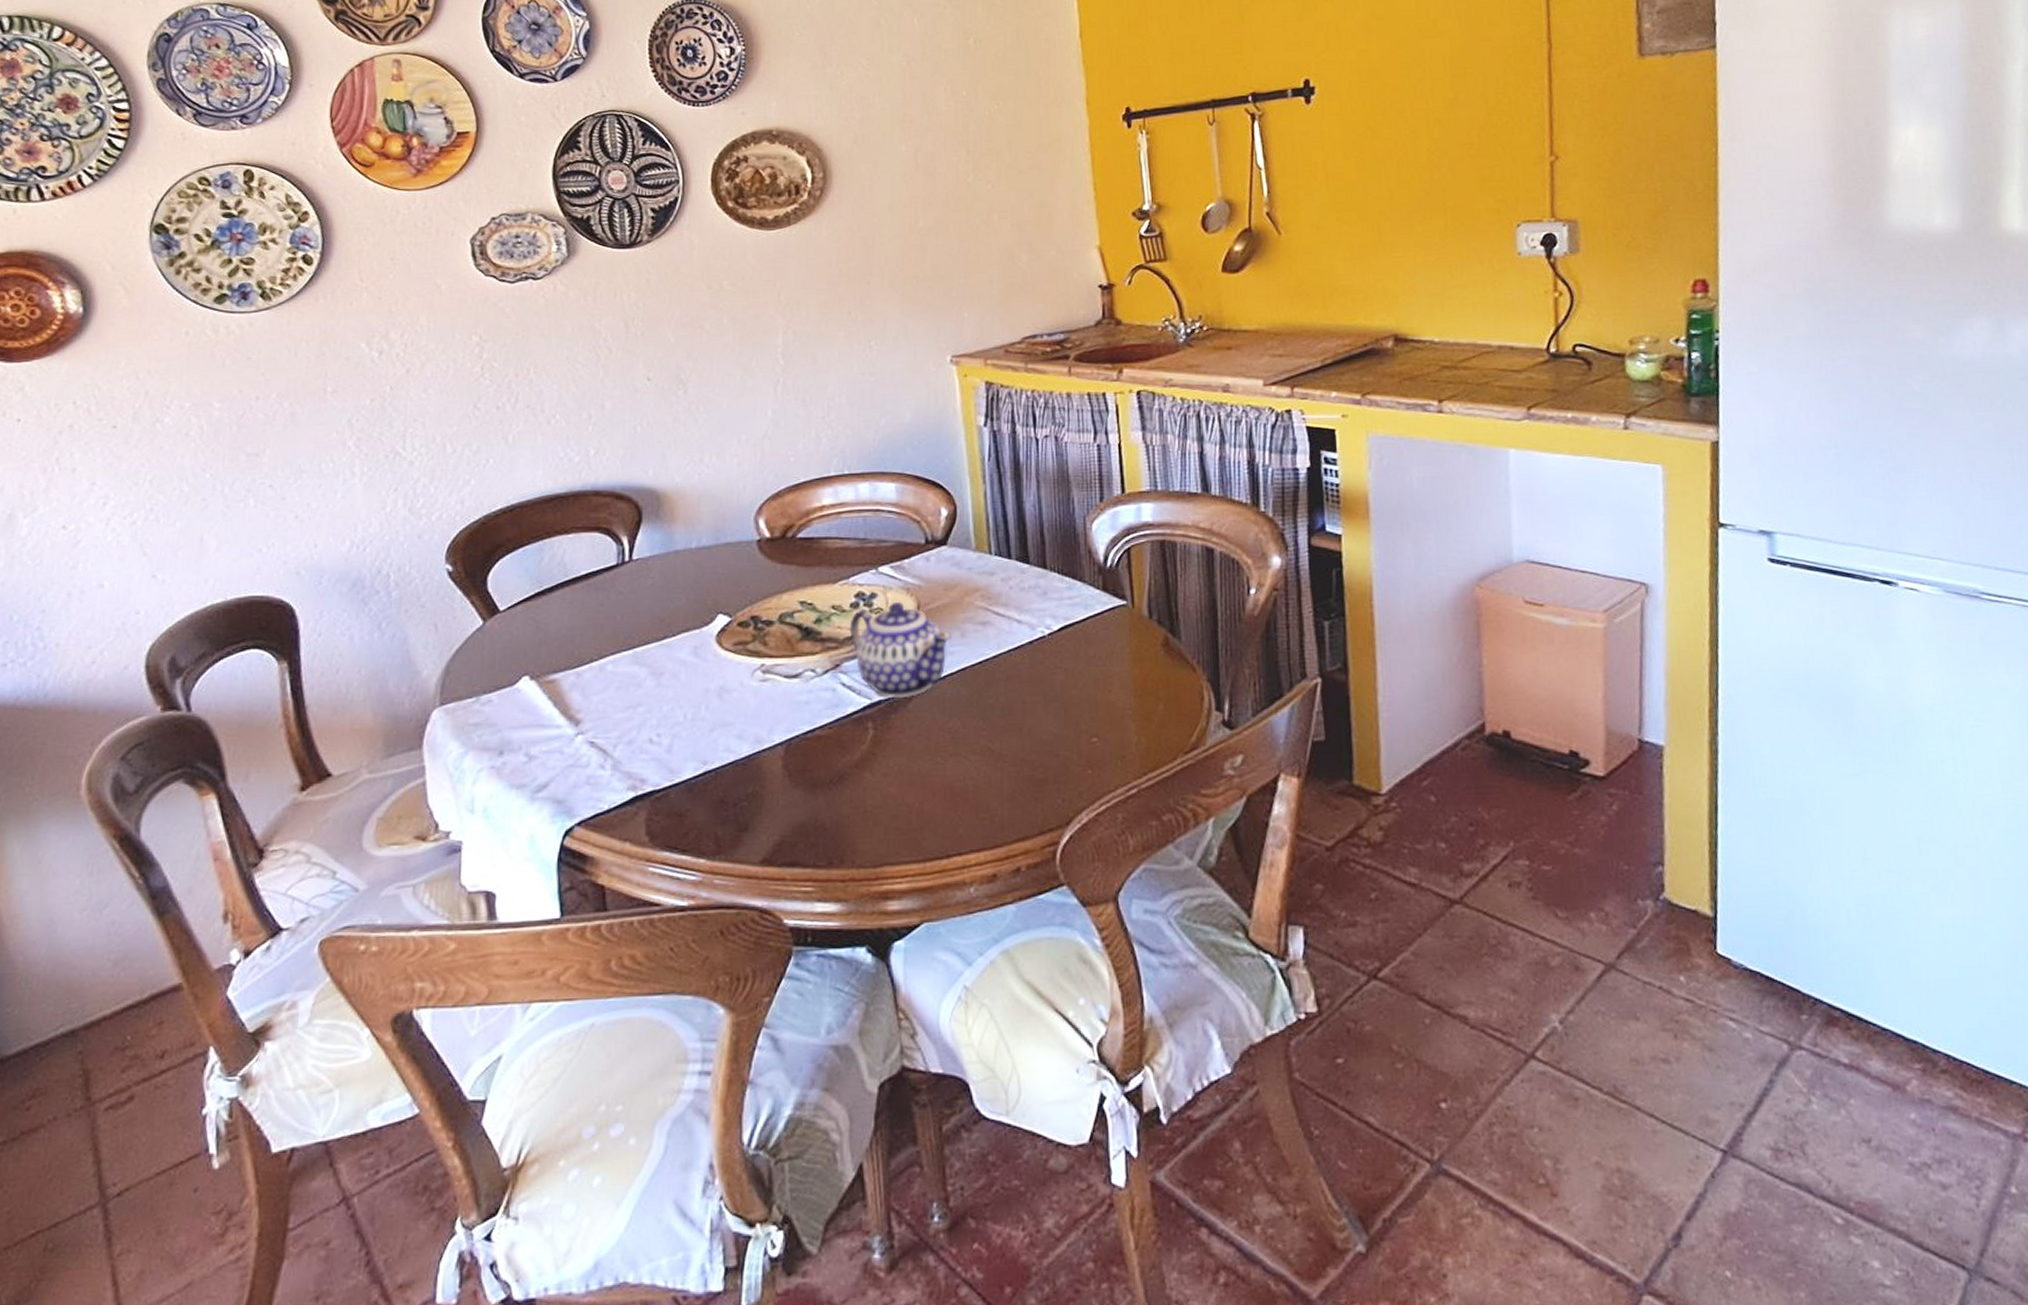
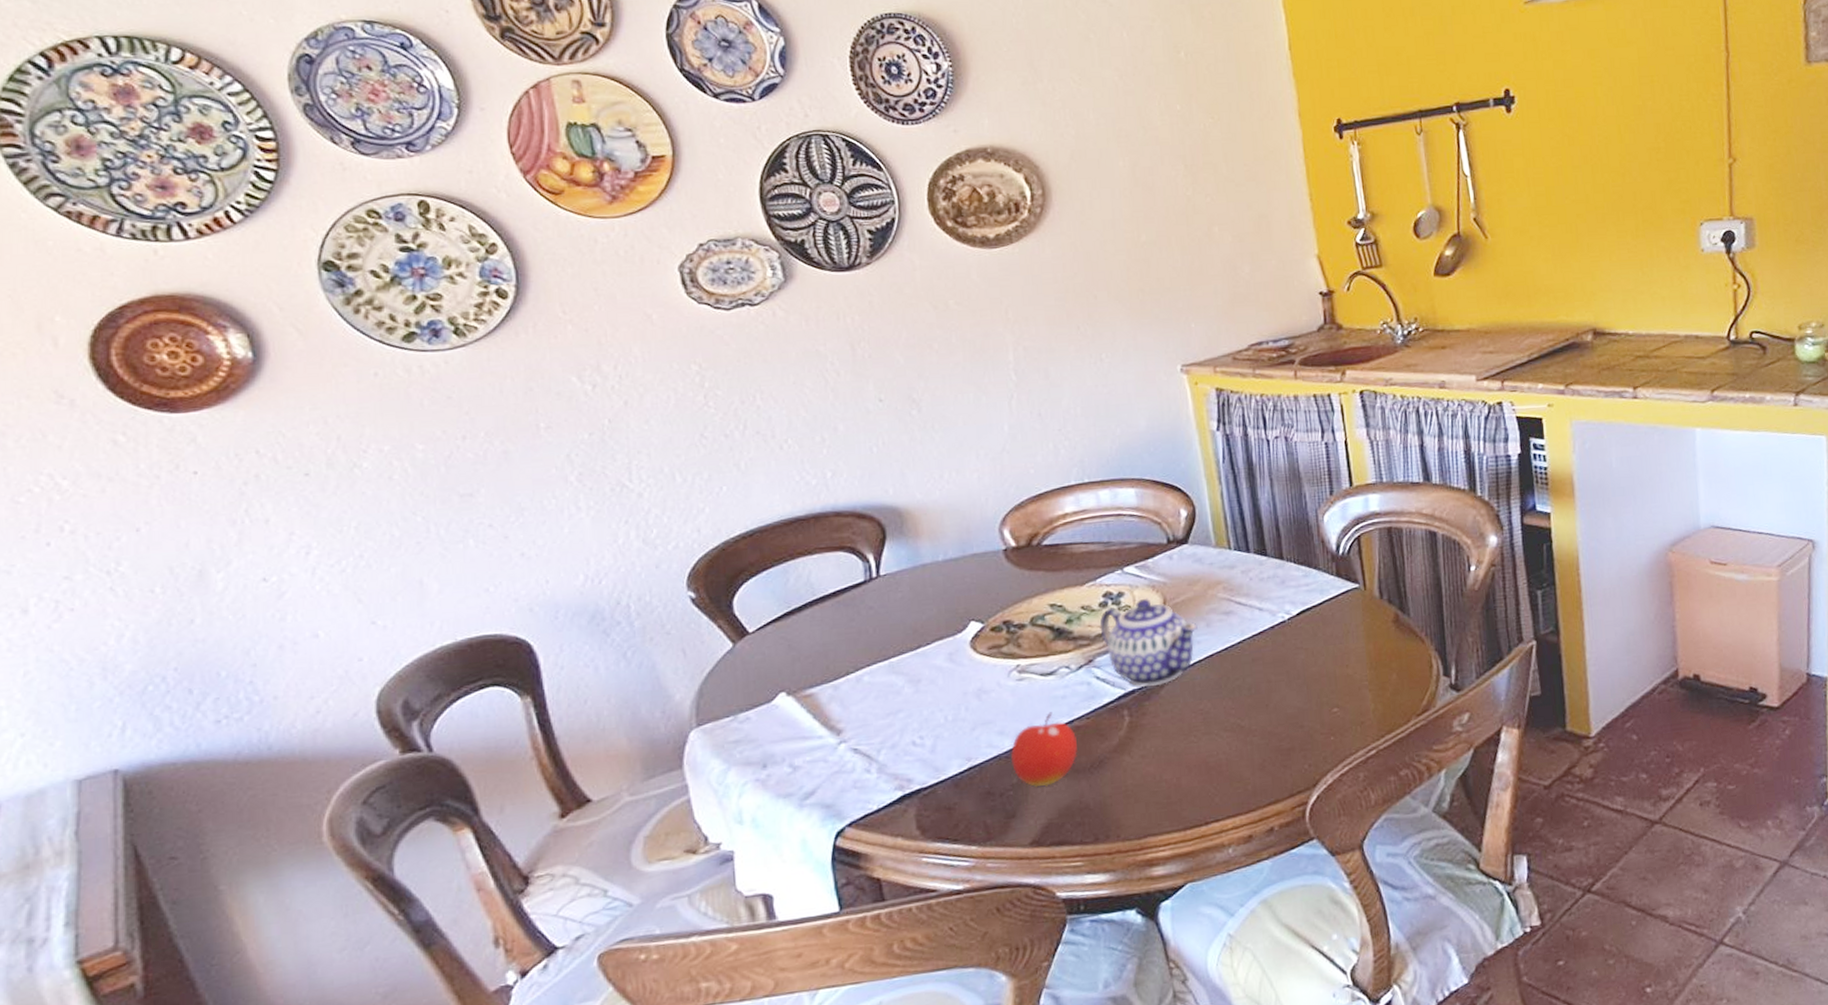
fruit: none [748,718,817,800] -> present [1011,712,1078,788]

